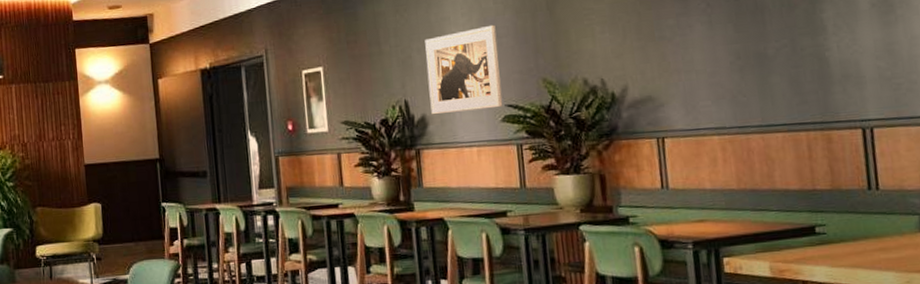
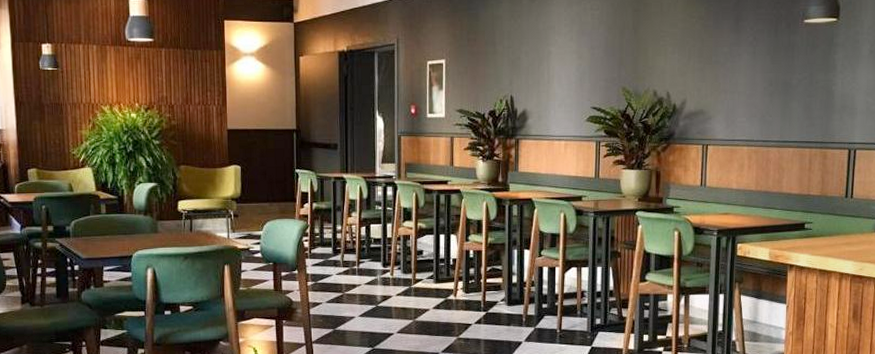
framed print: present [425,24,503,114] -> none [531,37,590,110]

